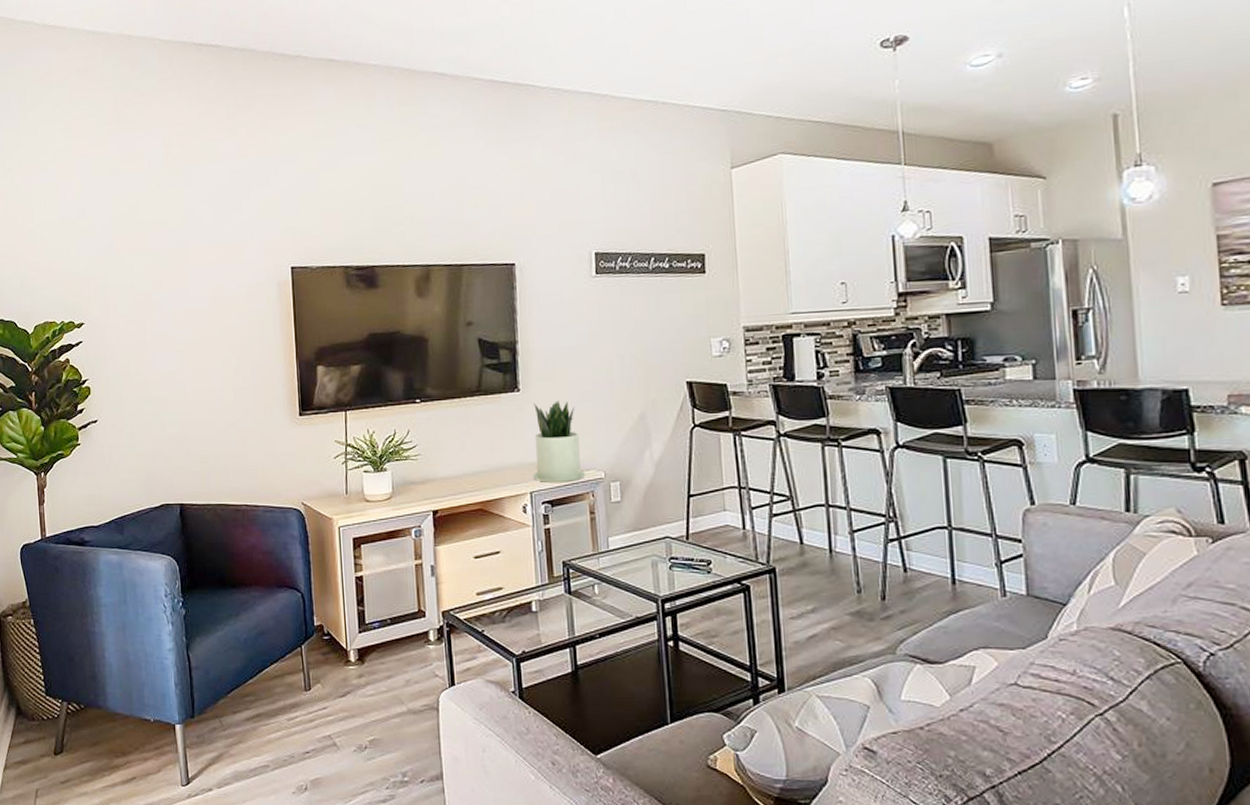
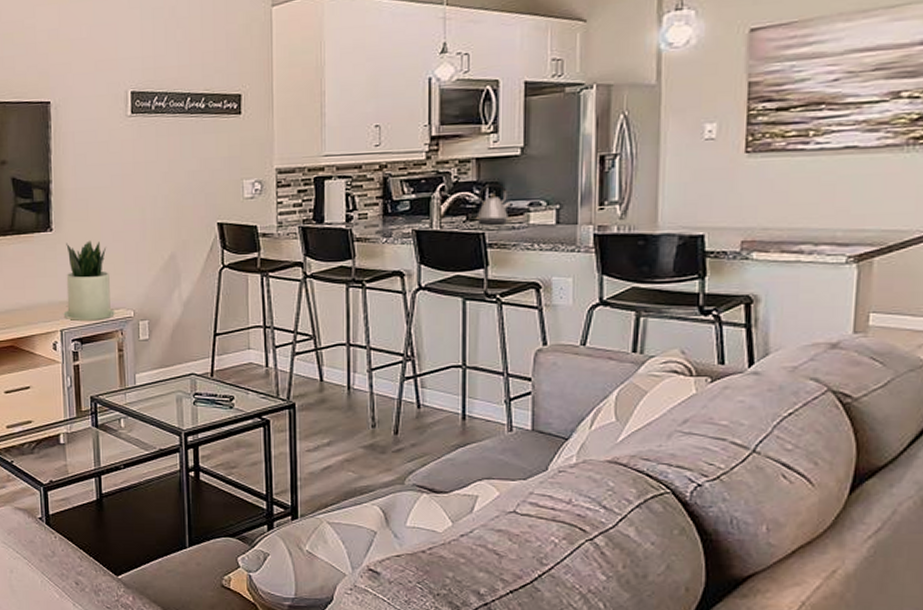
kettle: none [949,339,986,383] -> present [475,183,512,226]

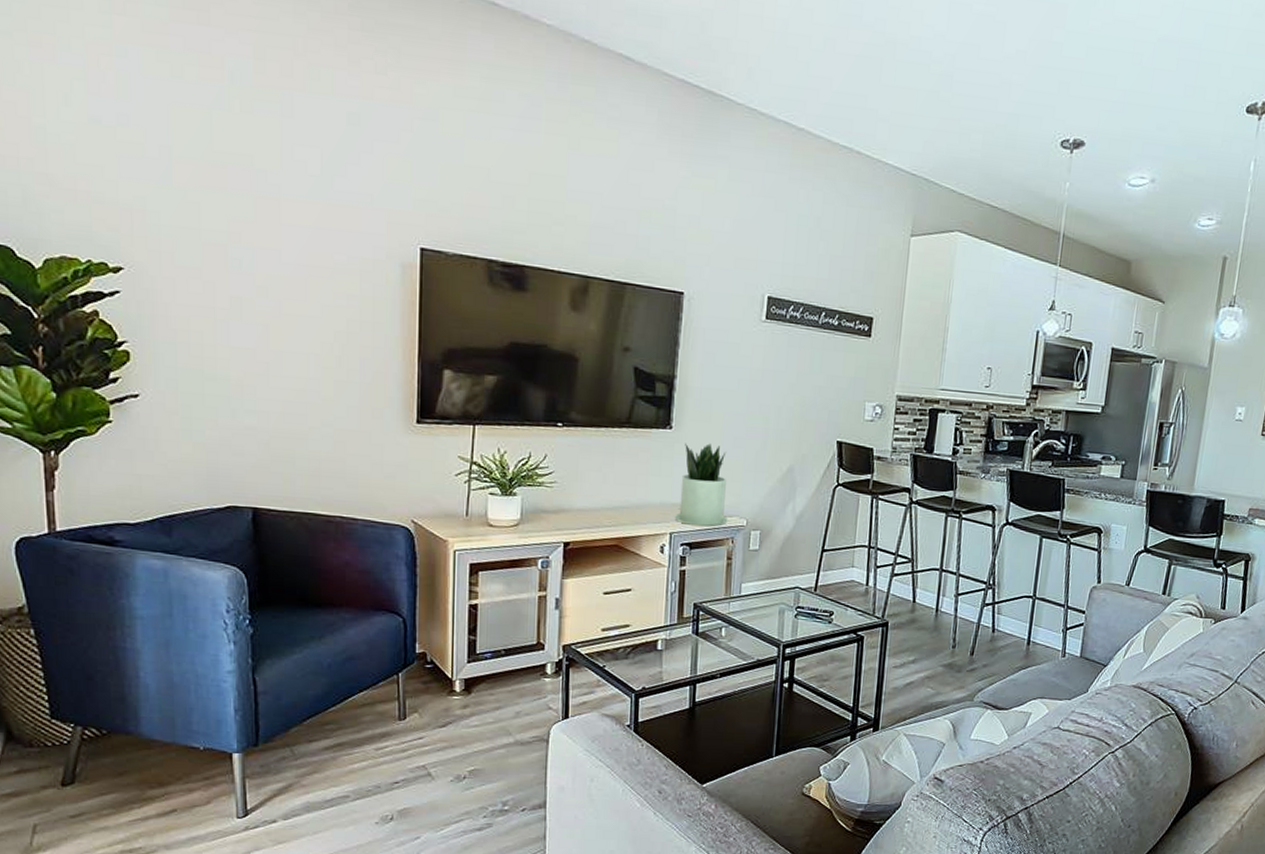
kettle: present [475,183,512,226] -> none [1058,435,1089,474]

